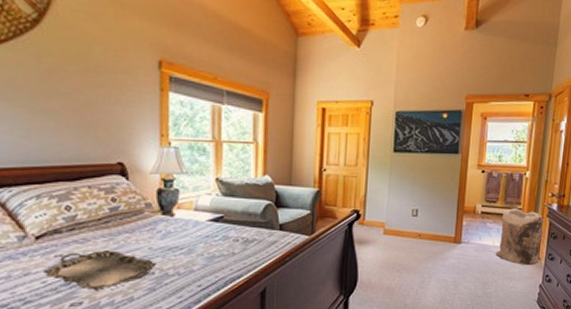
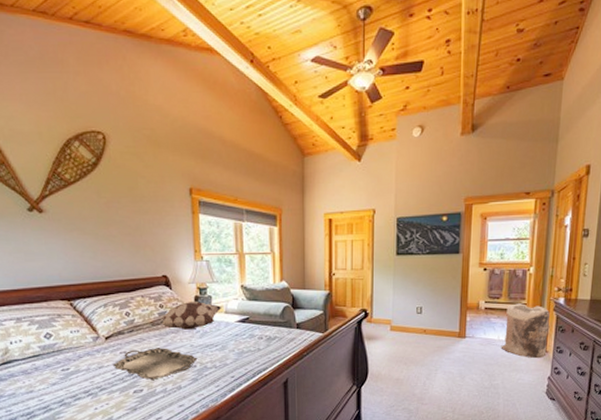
decorative pillow: none [98,194,190,229] -> present [150,301,221,330]

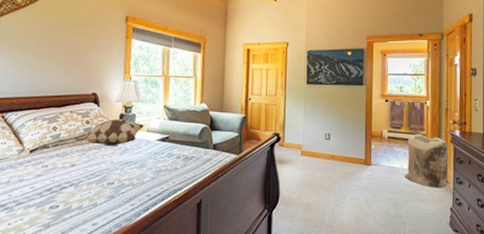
serving tray: present [113,348,198,380] -> none [33,163,117,196]

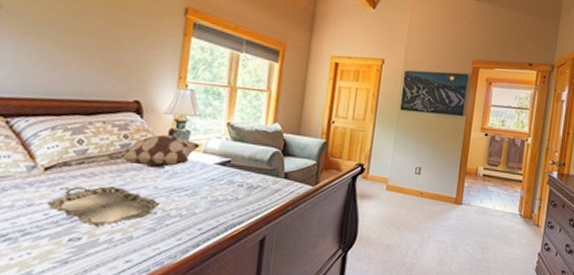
serving tray: none [33,163,117,196] -> present [47,186,161,226]
bag: present [404,134,448,189] -> none [495,173,544,233]

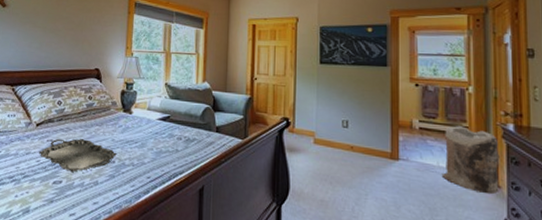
decorative pillow: present [107,134,200,168] -> none [78,95,145,124]
bag: none [495,173,544,233] -> present [441,126,500,195]

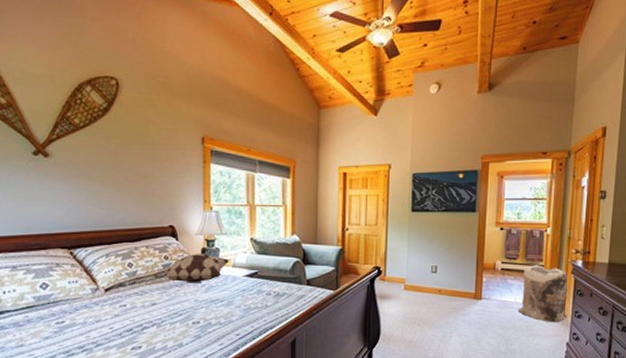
serving tray: present [39,139,117,172] -> none [111,302,202,336]
decorative pillow: none [78,95,145,124] -> present [153,253,229,283]

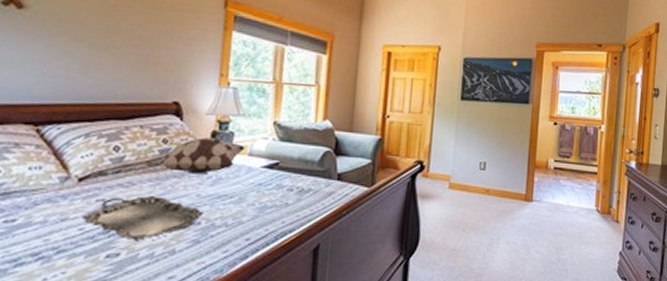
serving tray: none [111,302,202,336] -> present [83,196,204,240]
bag: present [518,265,568,323] -> none [570,164,621,230]

